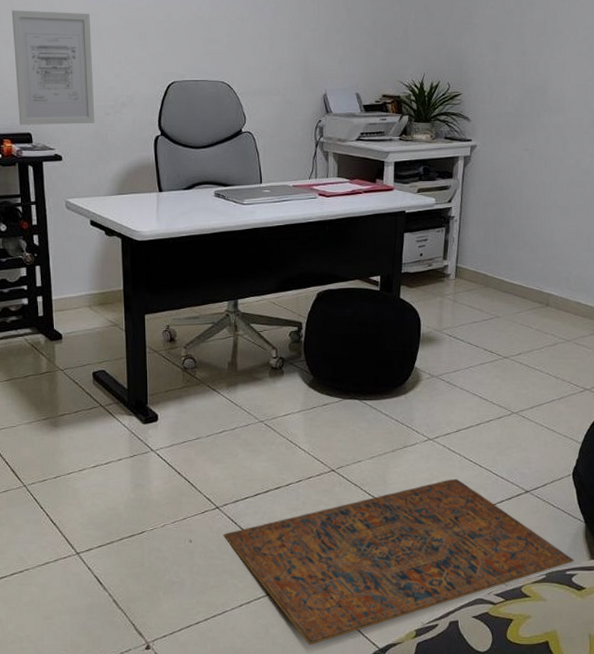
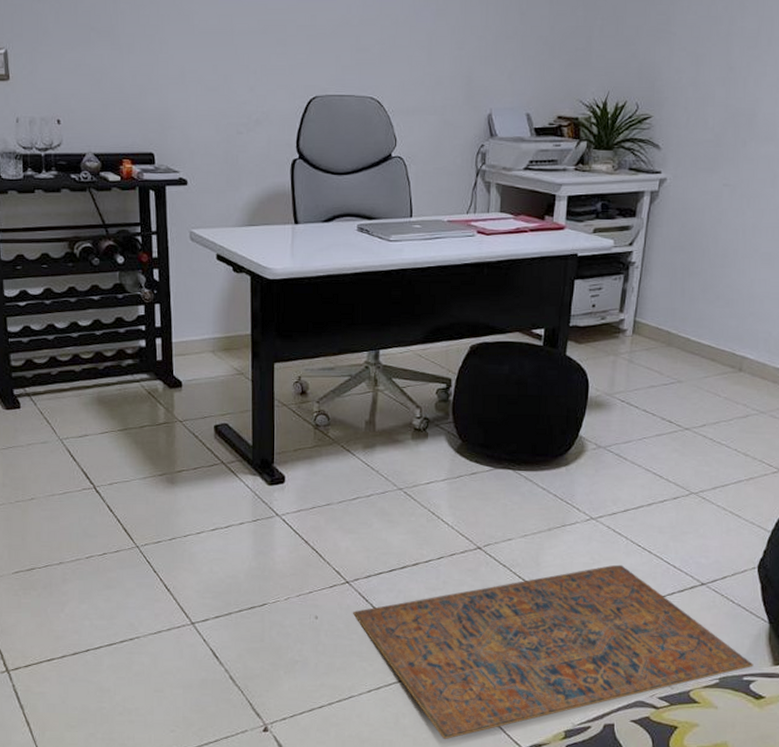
wall art: present [11,10,95,125] -> none [135,10,225,144]

